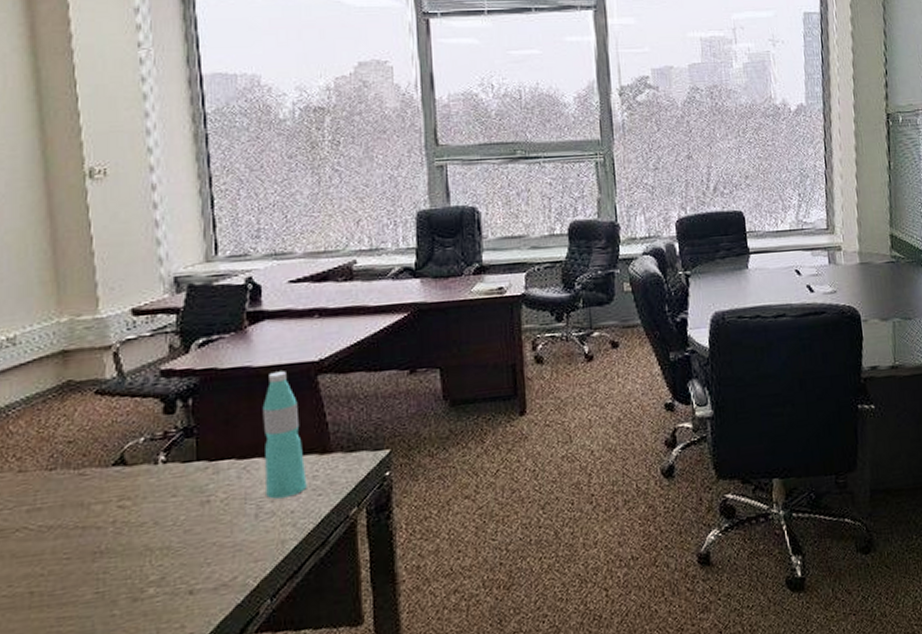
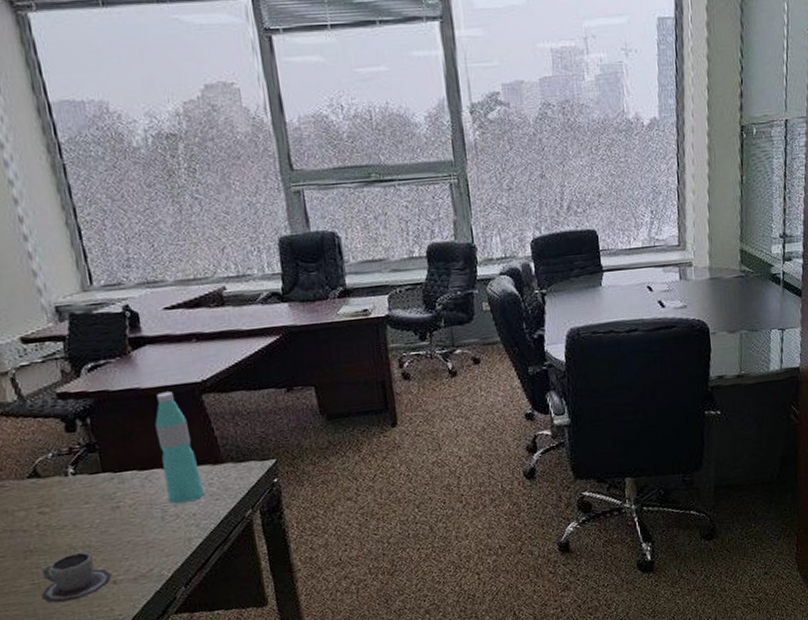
cup: none [104,554,188,617] -> present [41,551,112,603]

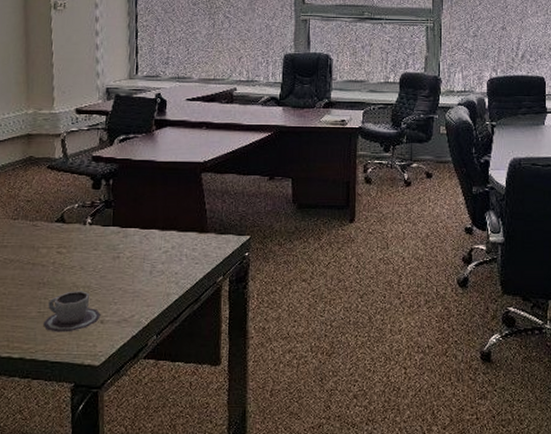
water bottle: present [155,391,205,504] -> none [159,167,188,262]

